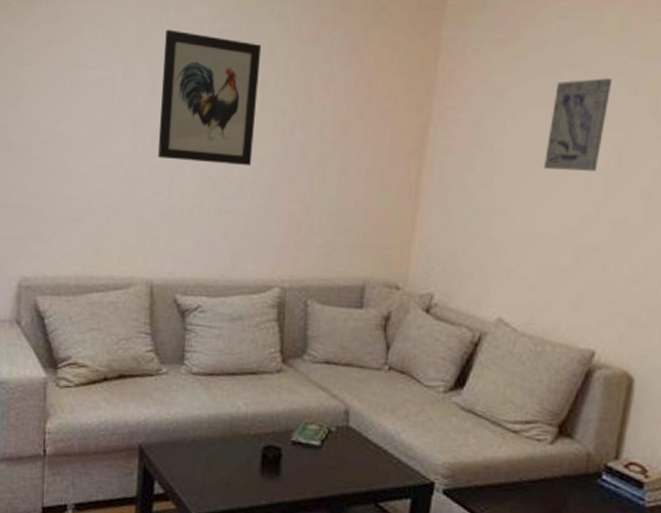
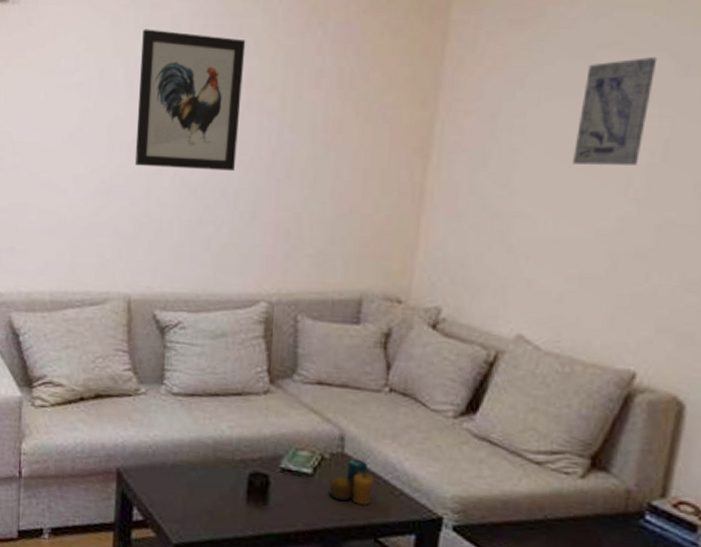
candle: none [335,431,375,473] -> present [329,458,374,505]

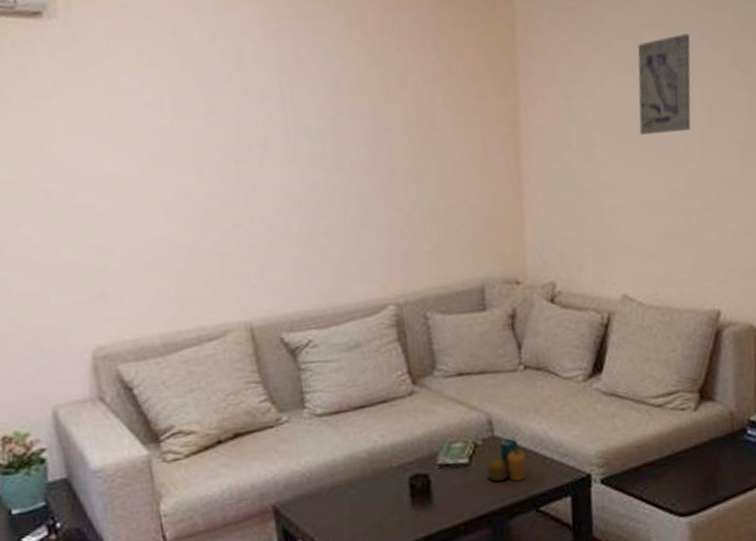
wall art: present [134,29,246,172] -> none [210,37,338,185]

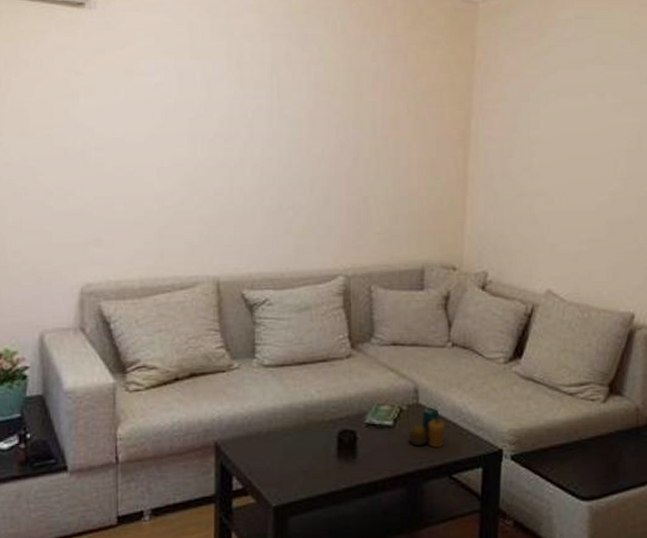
wall art: present [638,34,691,135] -> none [574,69,627,152]

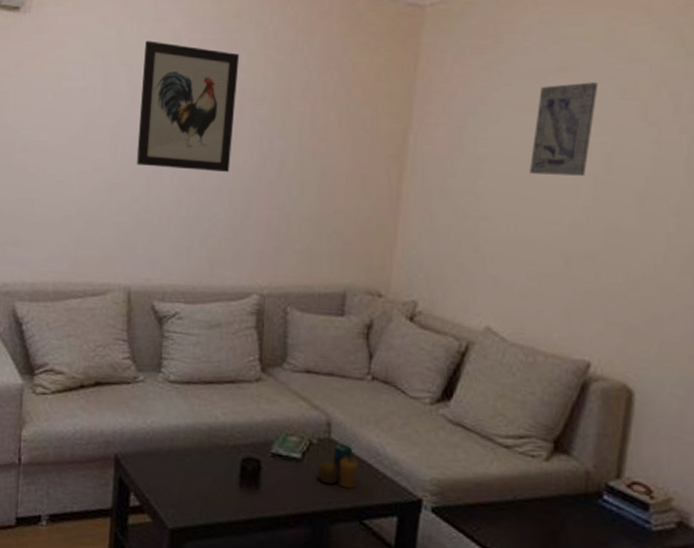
wall art: none [216,36,311,162] -> present [136,40,240,173]
wall art: none [574,69,627,152] -> present [528,82,599,176]

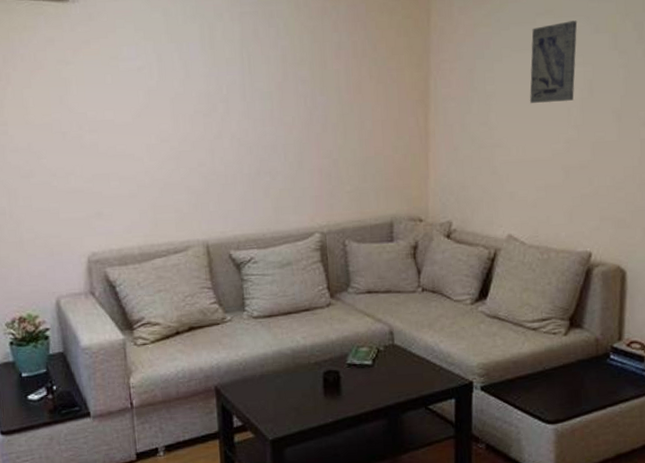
wall art: present [136,40,240,173] -> none [190,18,282,133]
candle: present [317,443,358,489] -> none [386,347,419,383]

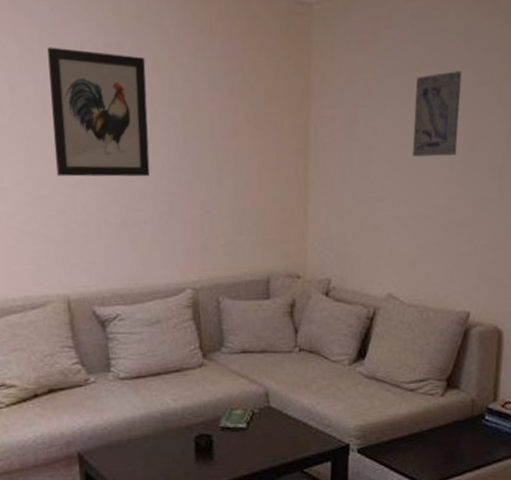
wall art: none [190,18,282,133] -> present [47,47,150,177]

